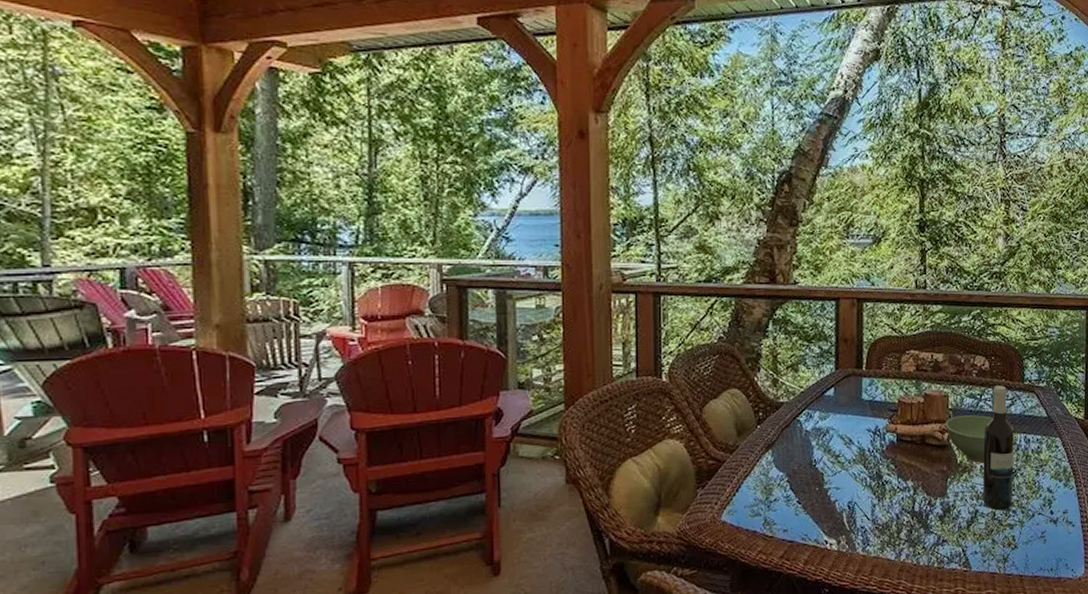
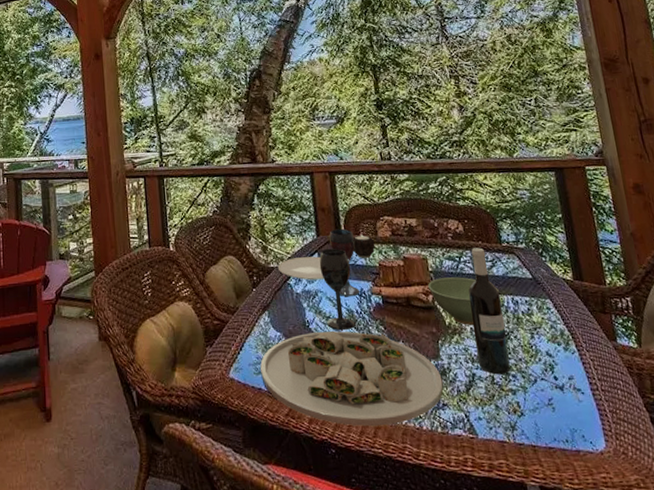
platter: none [757,470,946,565] -> present [260,330,444,427]
plate: none [787,391,838,417] -> present [277,256,325,281]
wine glass: none [834,382,867,469] -> present [319,248,356,330]
cup: none [849,362,877,435] -> present [329,228,360,297]
candle: none [873,369,897,394] -> present [353,234,376,258]

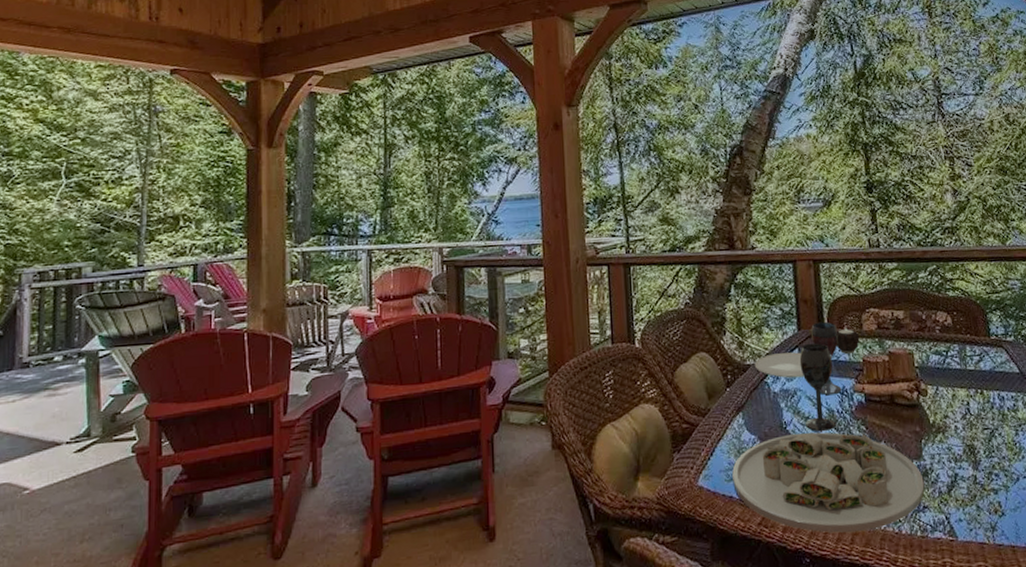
bowl: present [428,277,499,325] -> none [913,372,985,423]
wine bottle: present [468,247,511,375] -> none [954,341,994,474]

